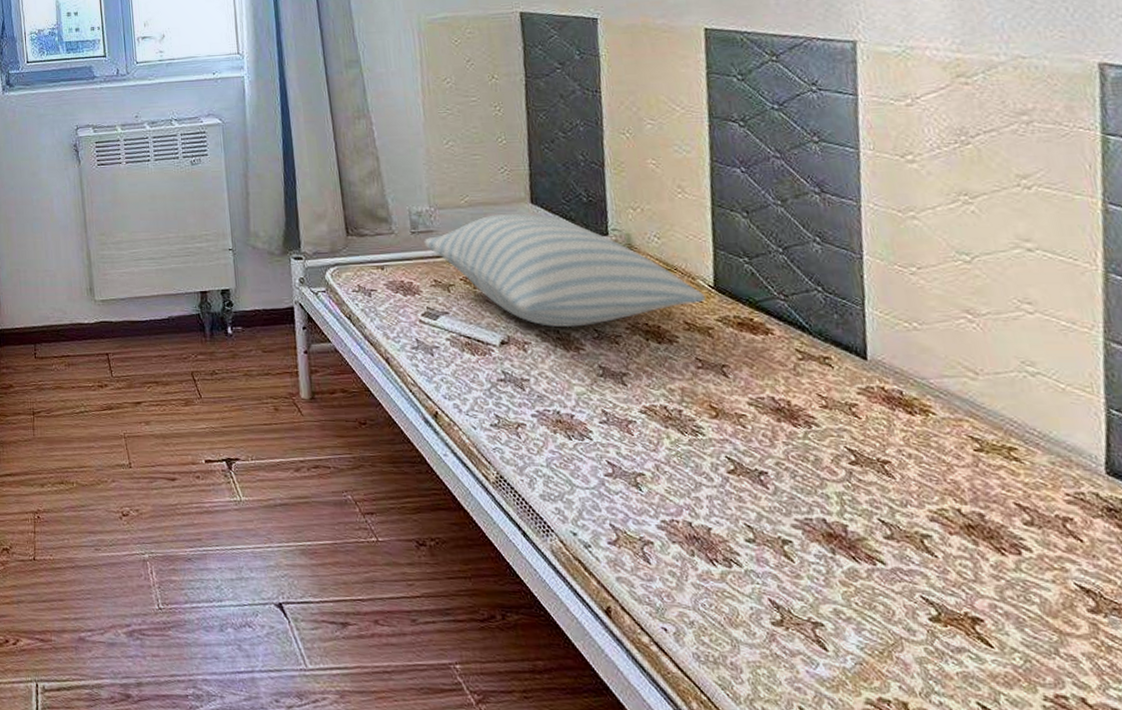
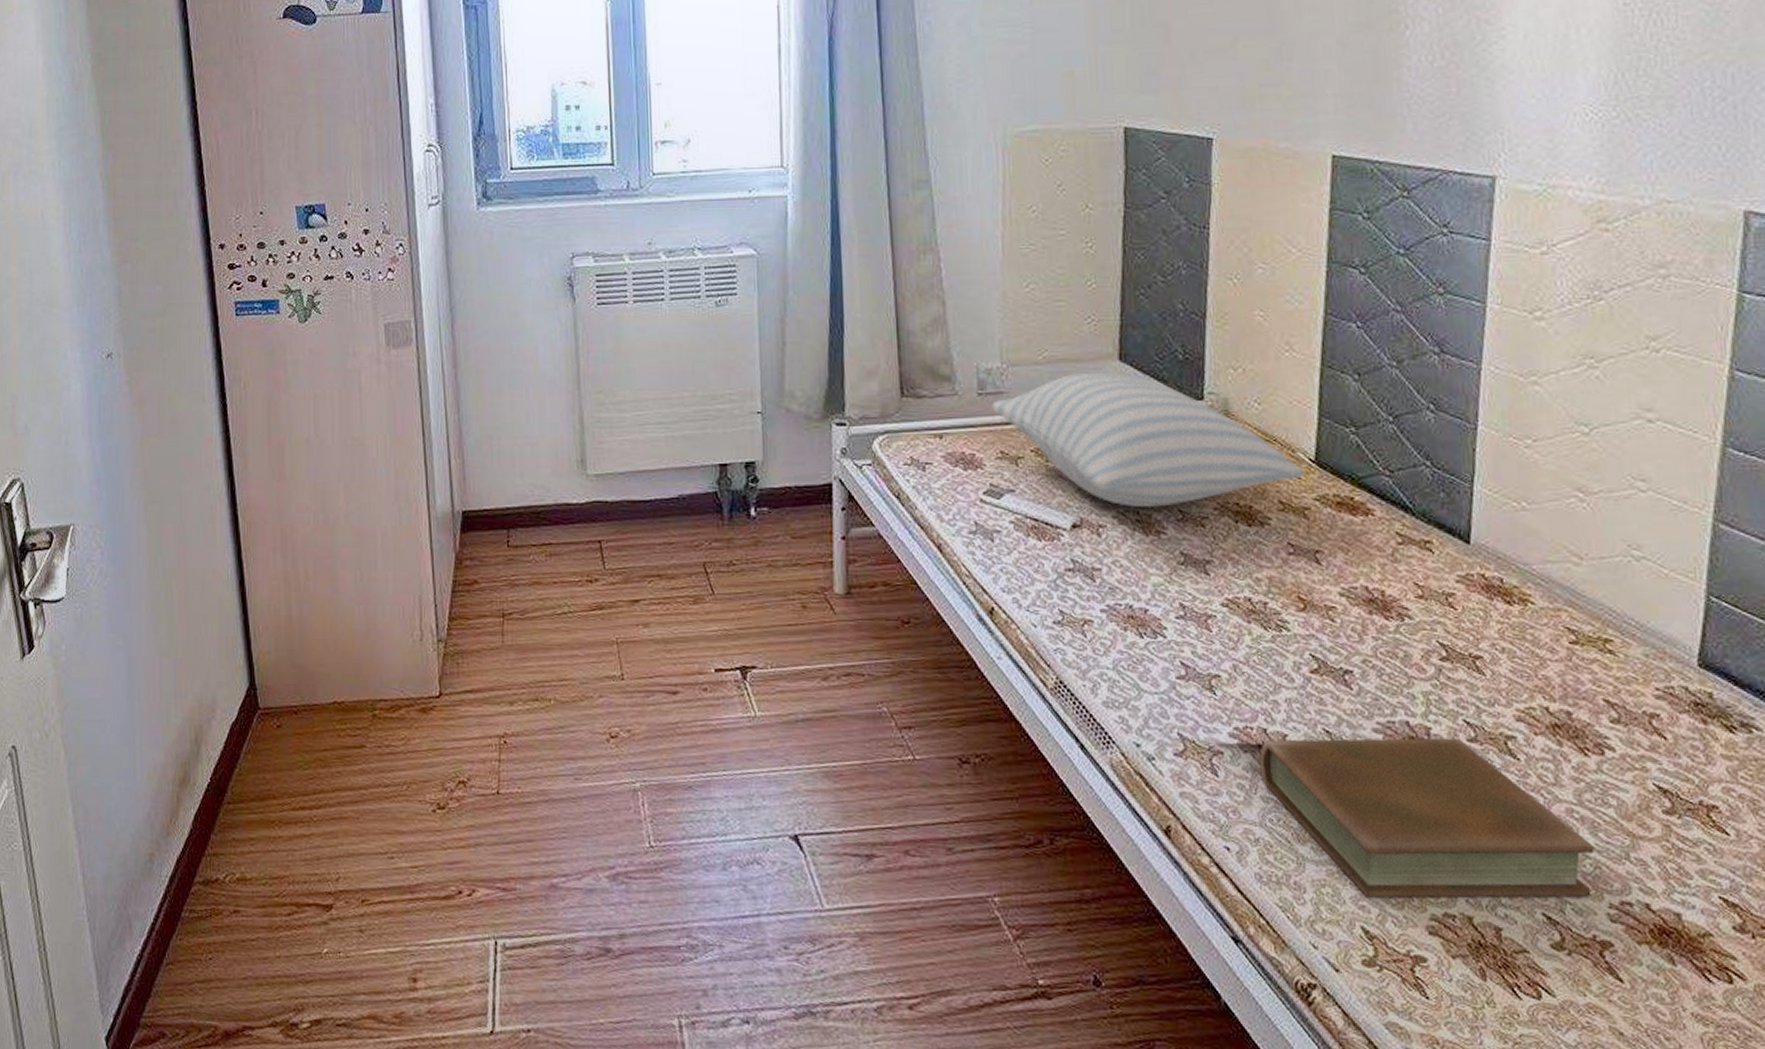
book: none [687,532,1025,689] -> present [1259,737,1595,899]

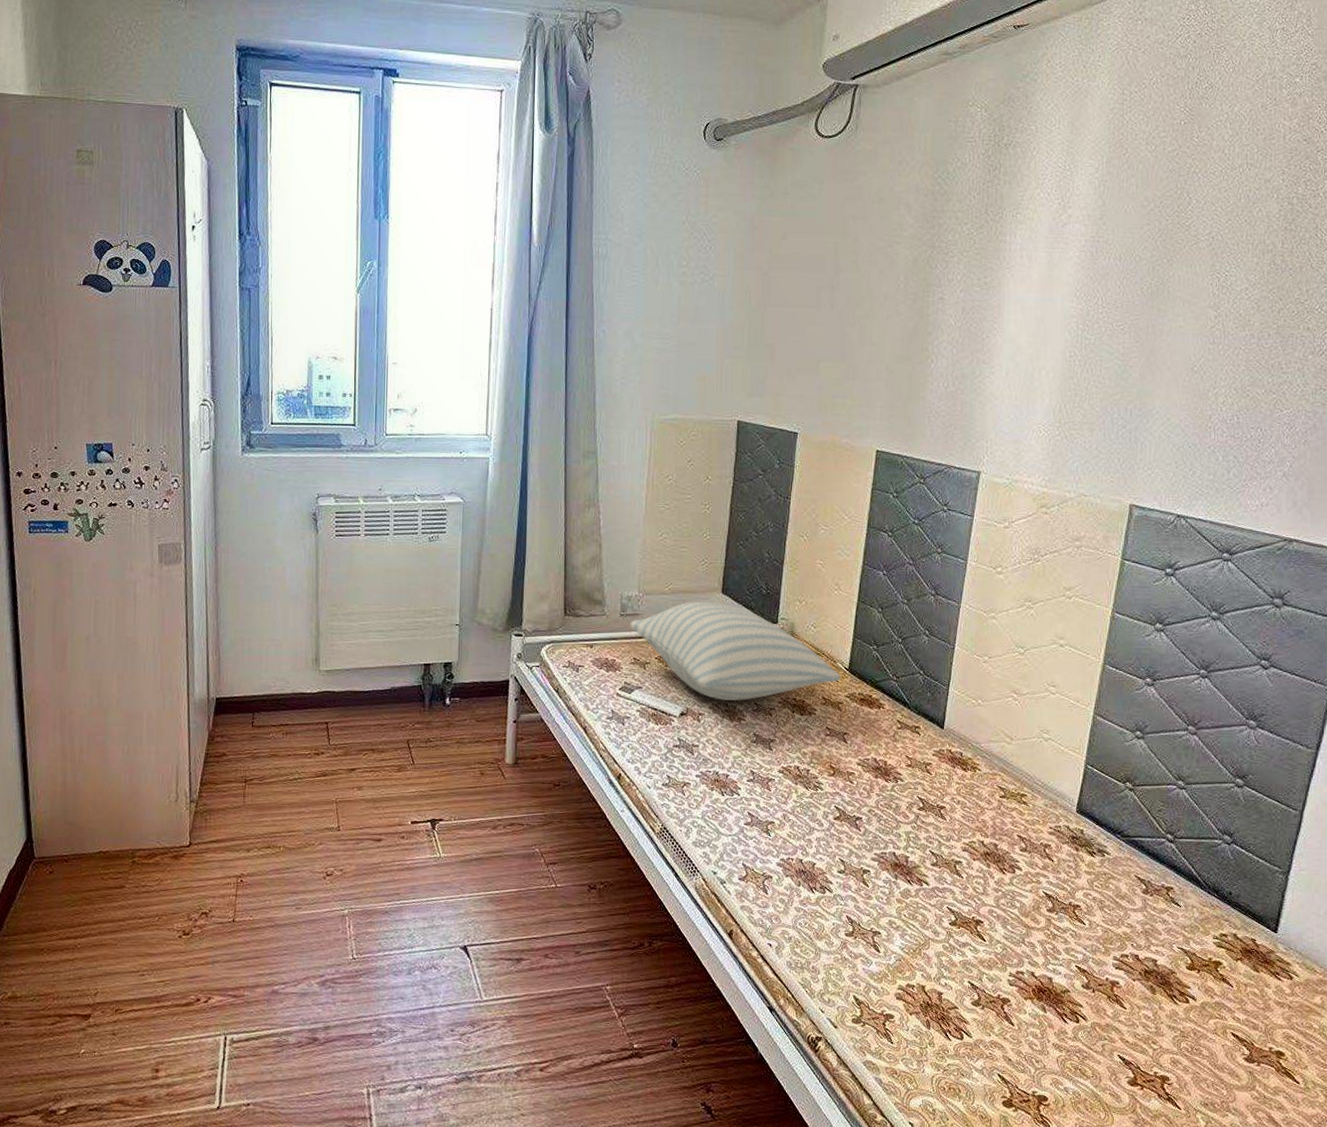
book: present [1259,737,1595,899] -> none [796,863,1004,976]

